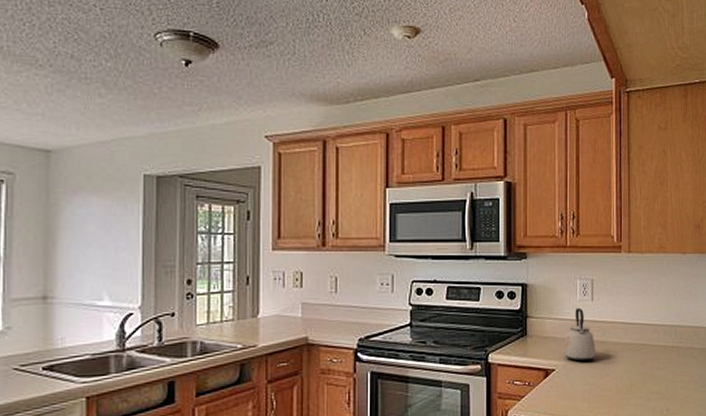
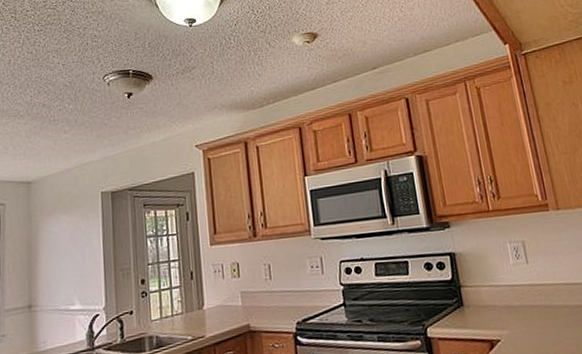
kettle: present [564,307,596,362] -> none [505,272,543,330]

